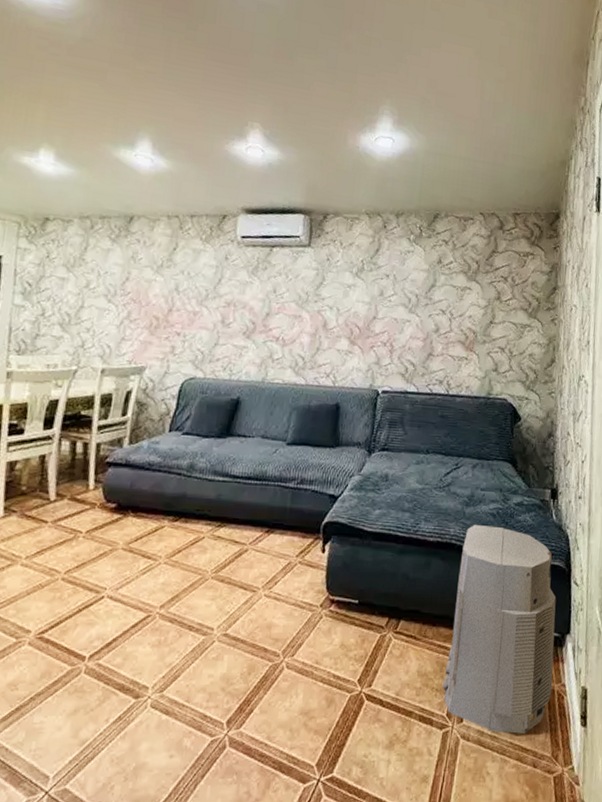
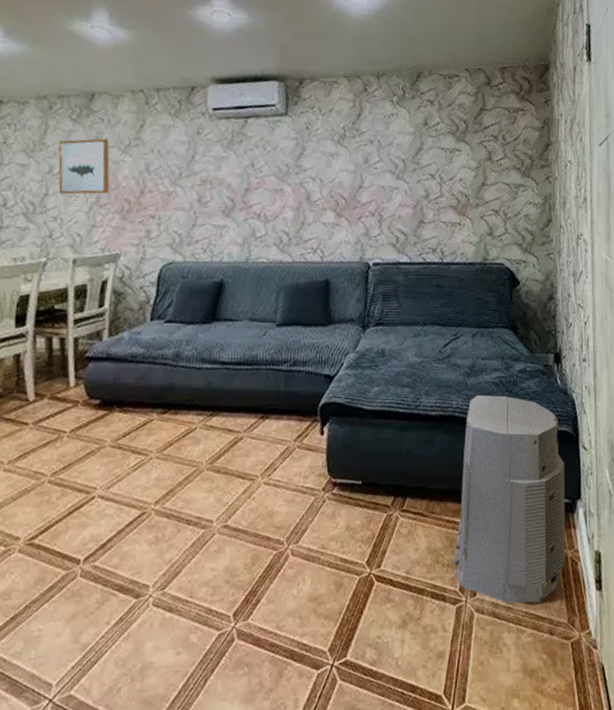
wall art: none [93,257,144,310] -> present [58,138,110,195]

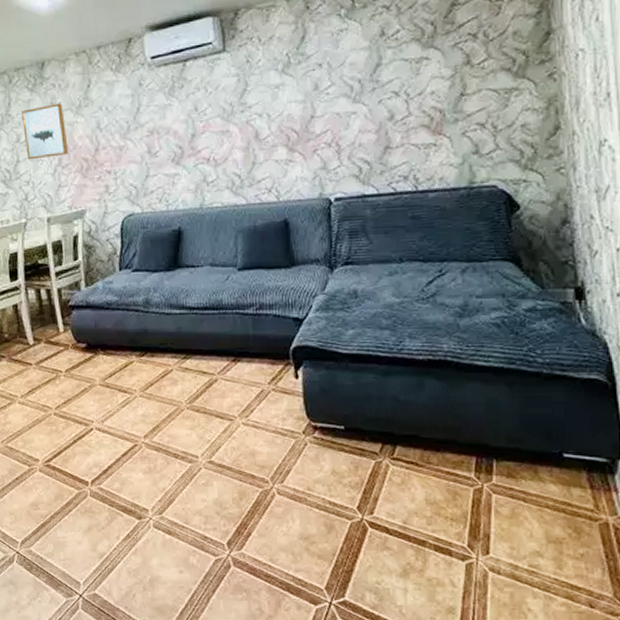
air purifier: present [454,395,566,604] -> none [458,337,605,570]

